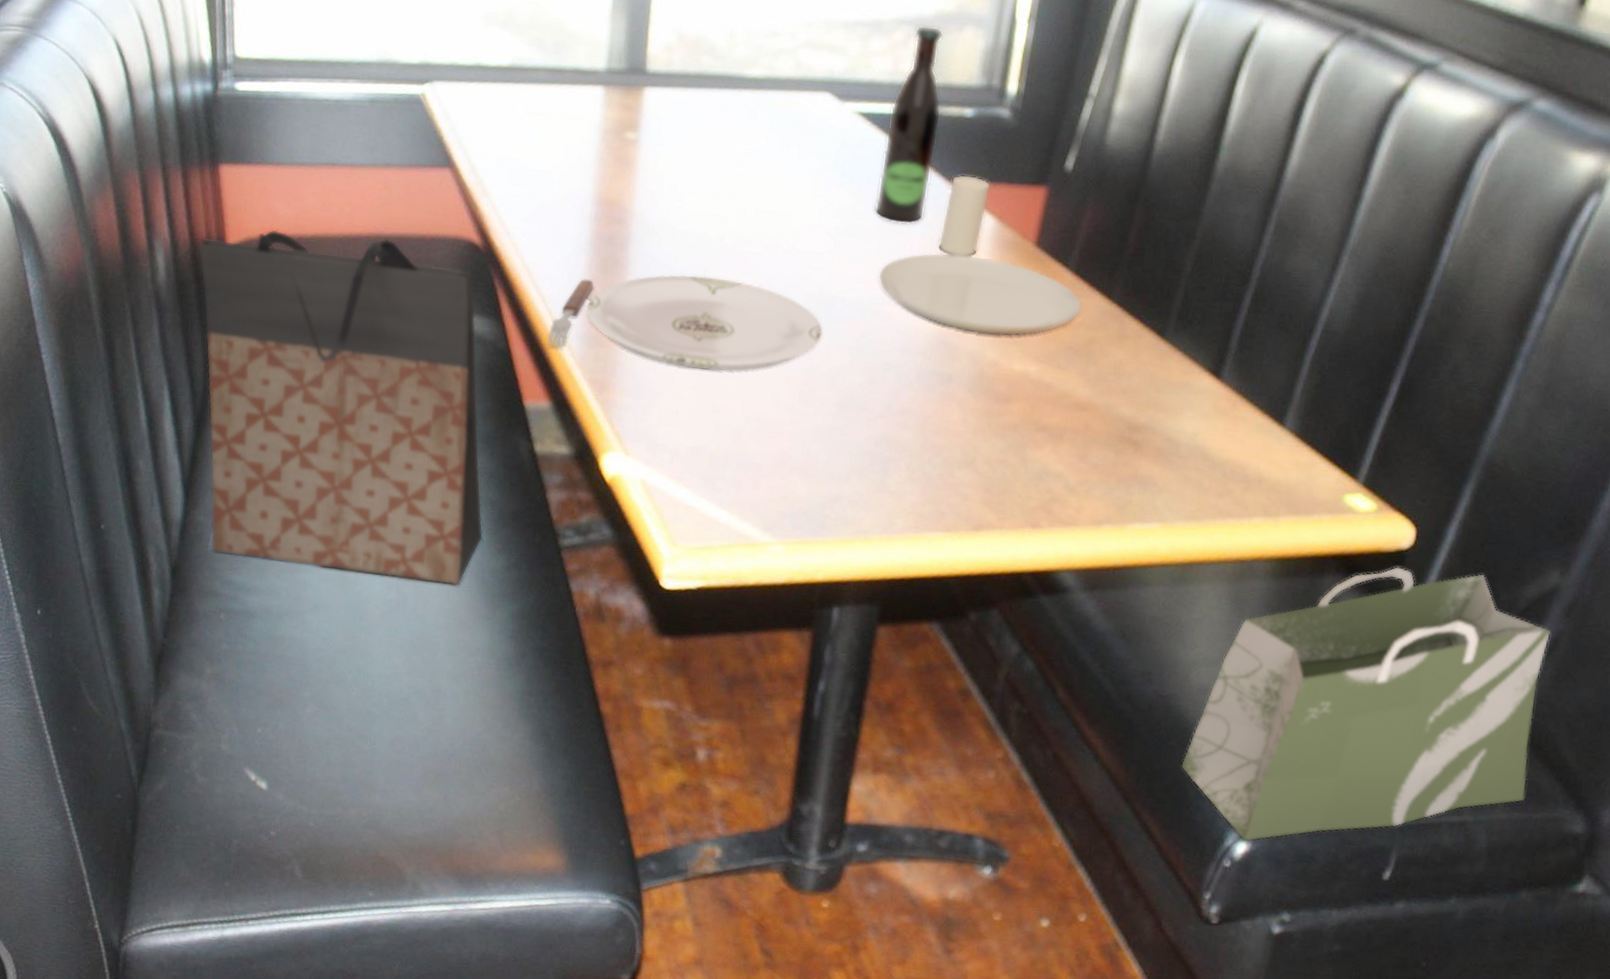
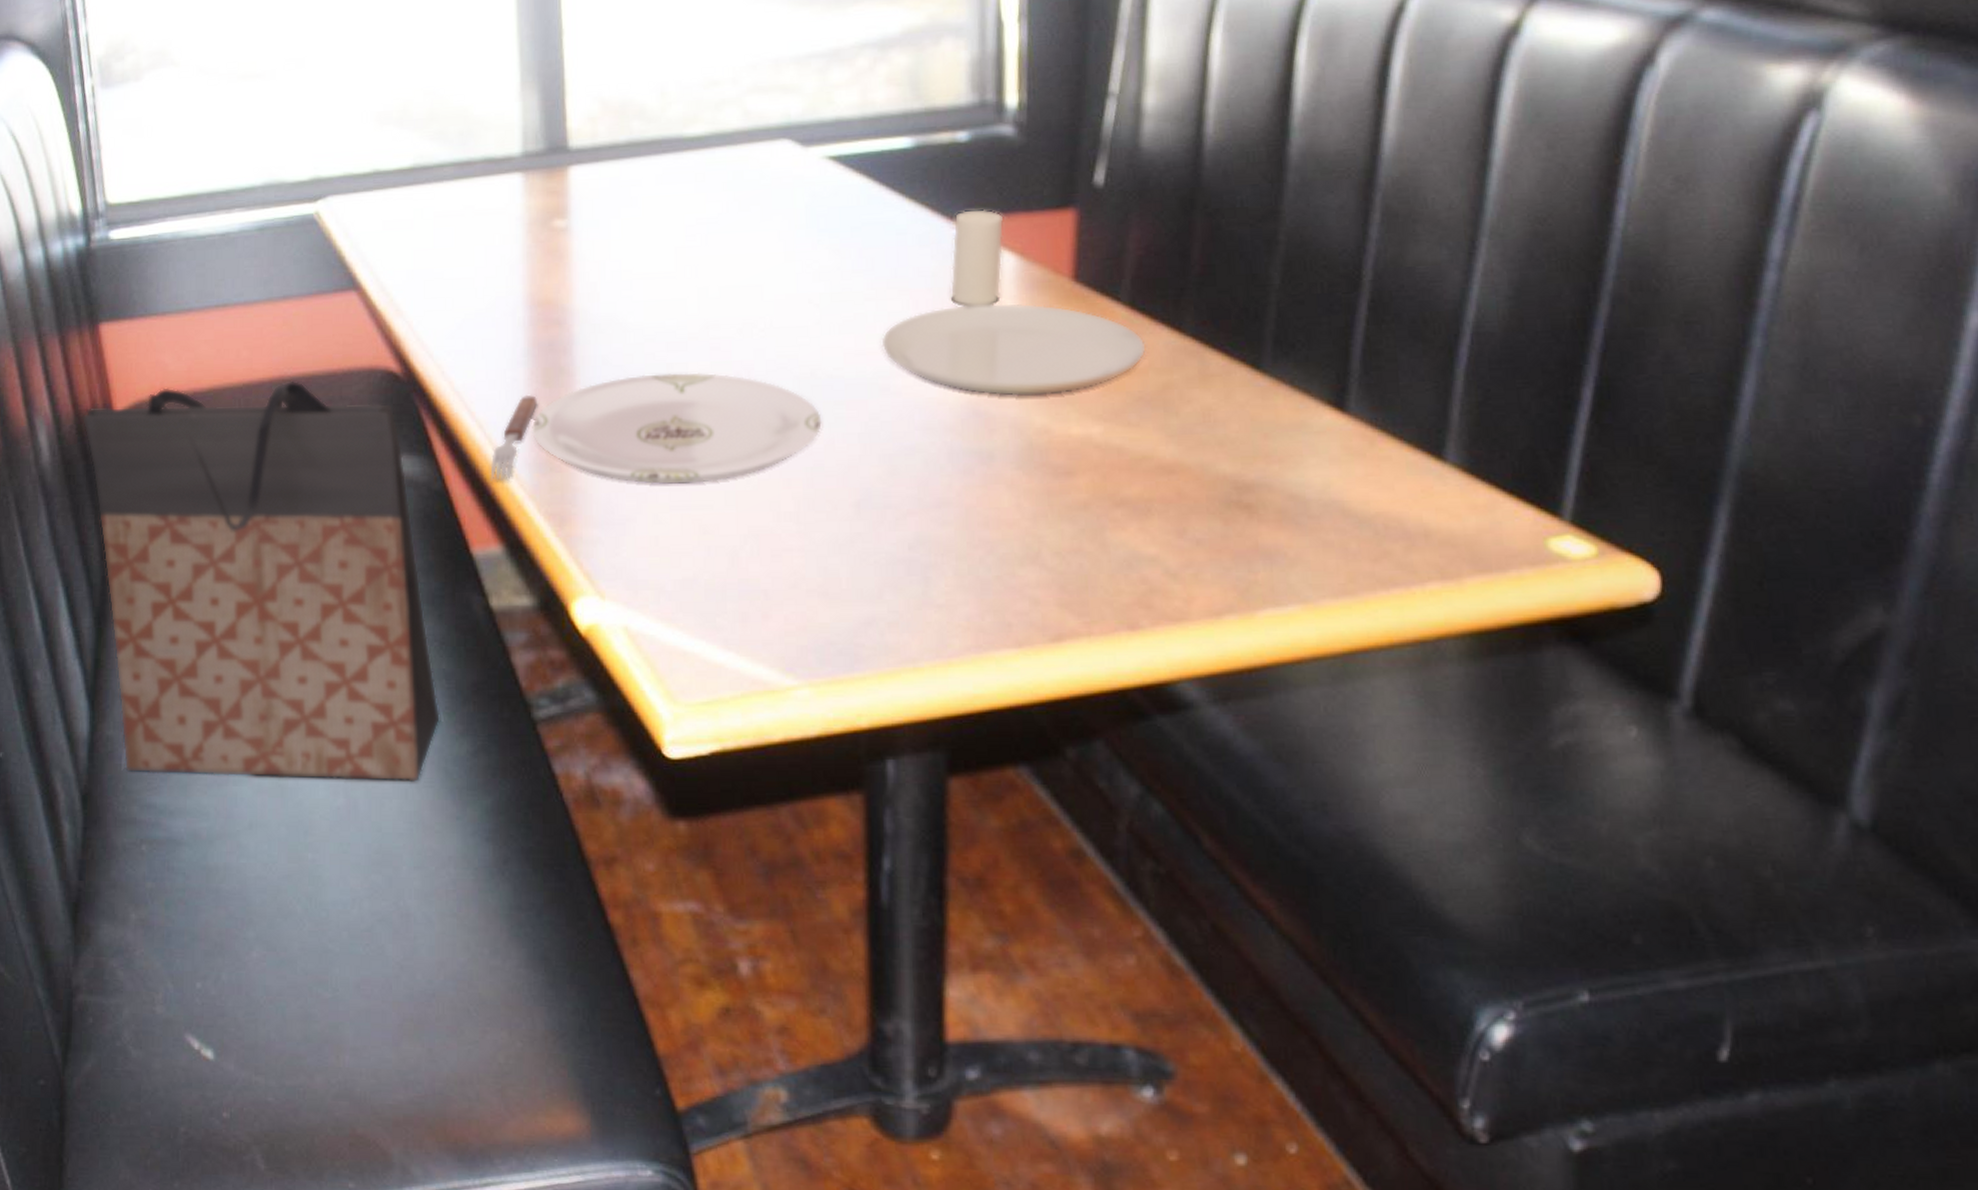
bottle: present [875,25,944,225] -> none [864,44,929,279]
grocery bag: present [1181,567,1551,842] -> none [1392,622,1909,1023]

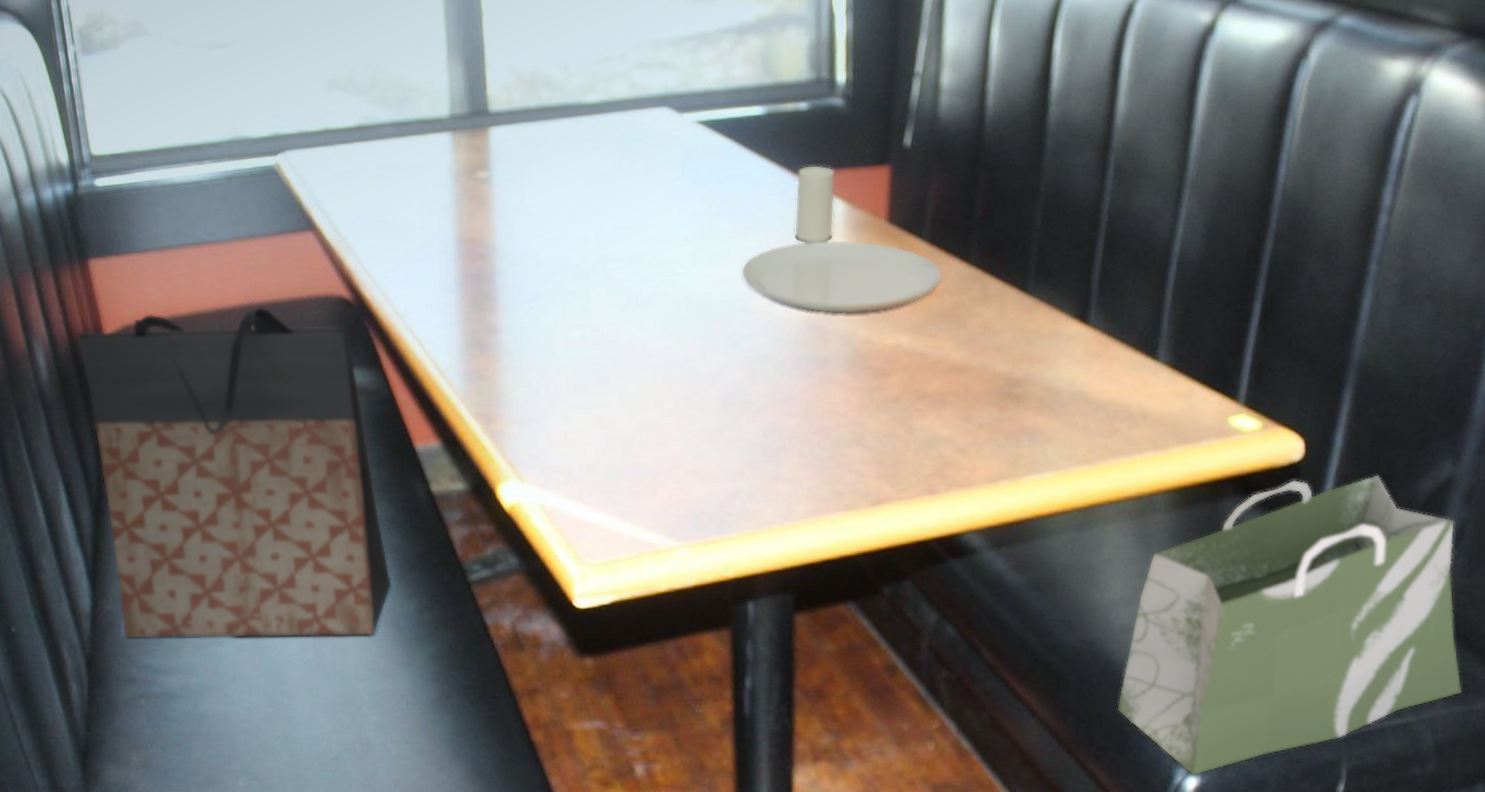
fork: present [490,394,538,481] -> none [429,316,468,389]
plate: present [532,372,822,484] -> none [463,297,696,389]
grocery bag: none [1392,622,1909,1023] -> present [1117,475,1463,776]

